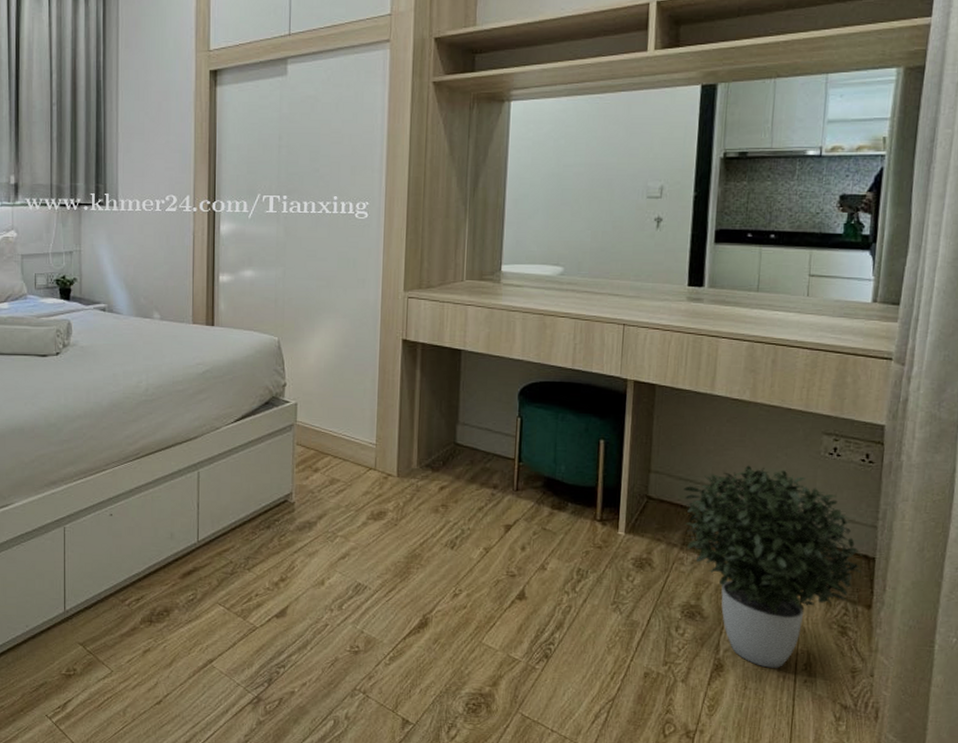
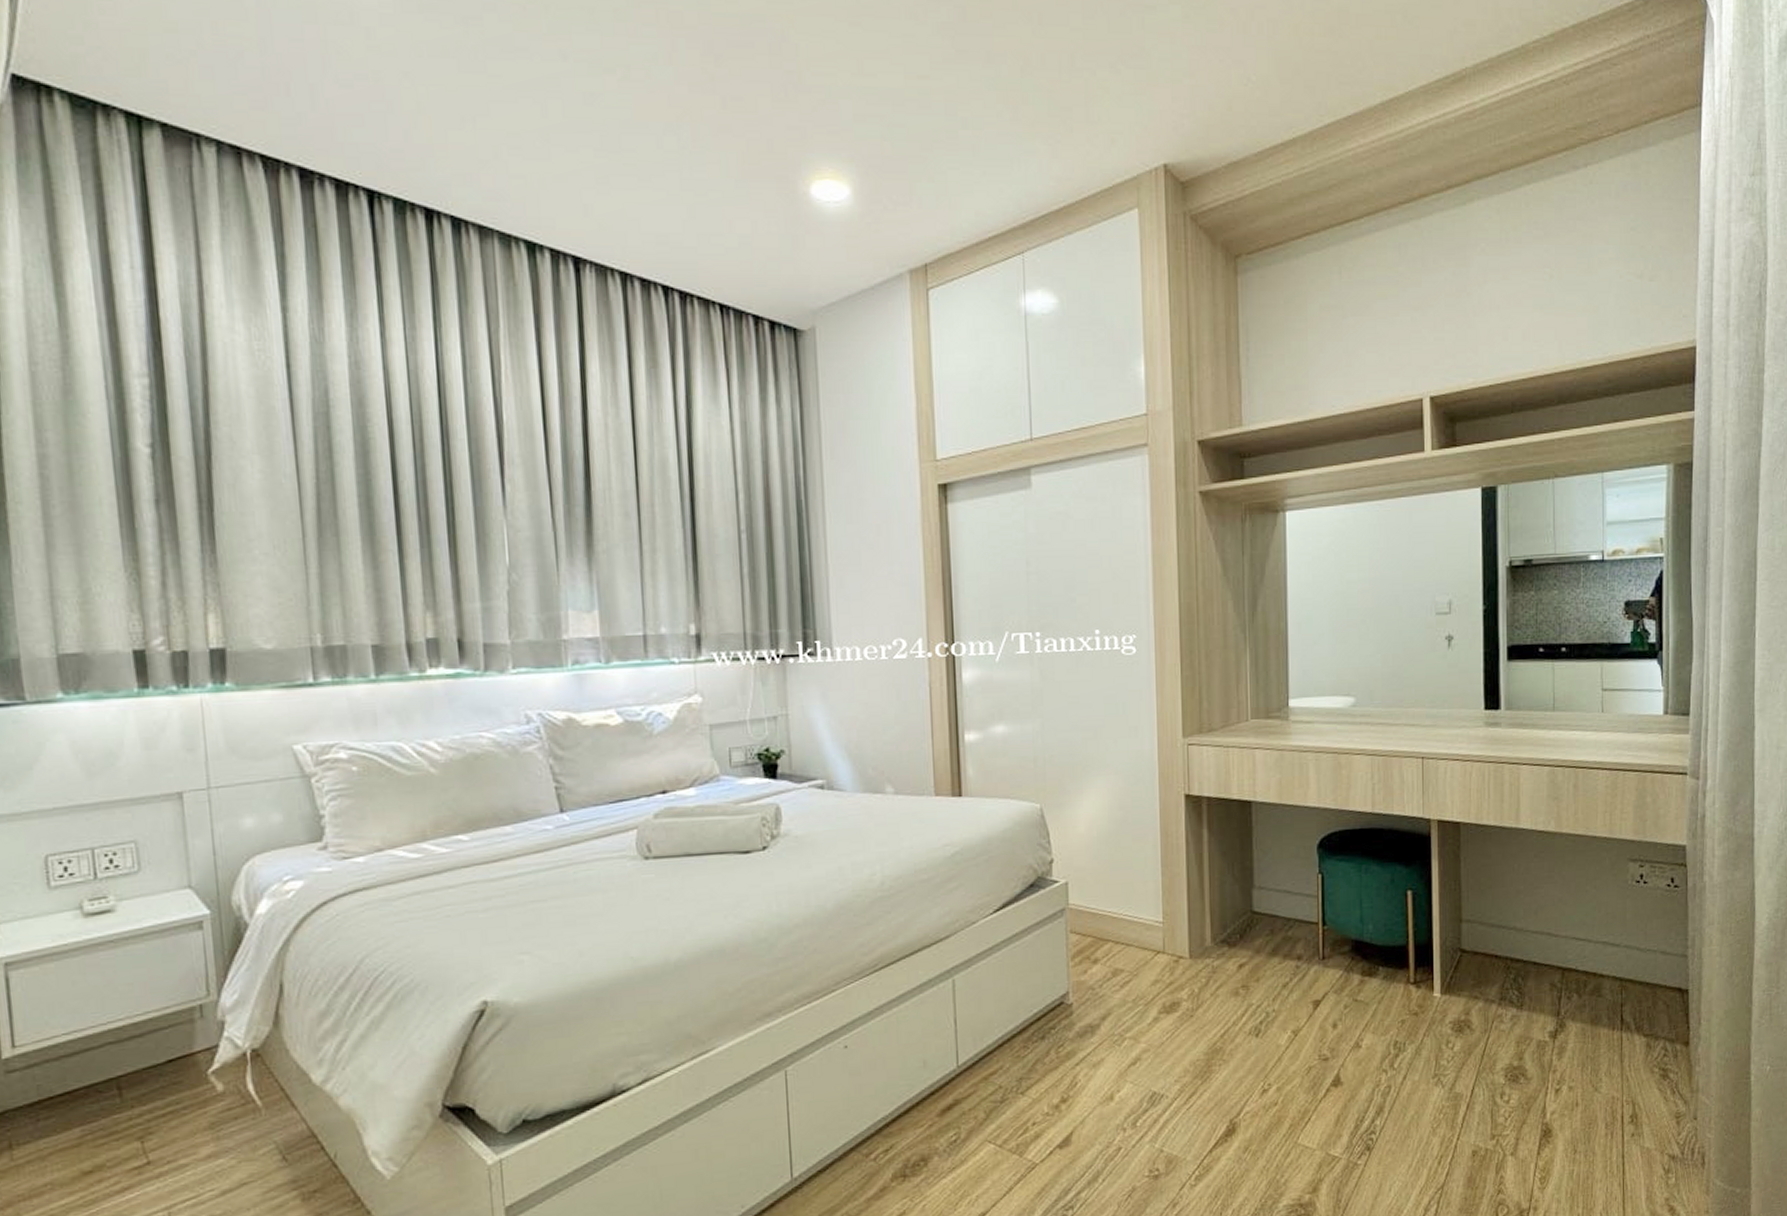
potted plant: present [684,465,863,668] -> none [1497,902,1678,1126]

